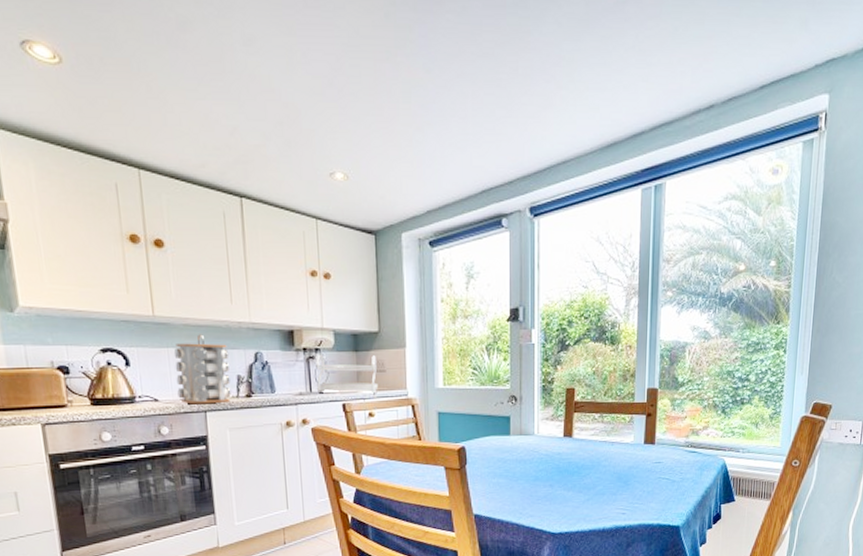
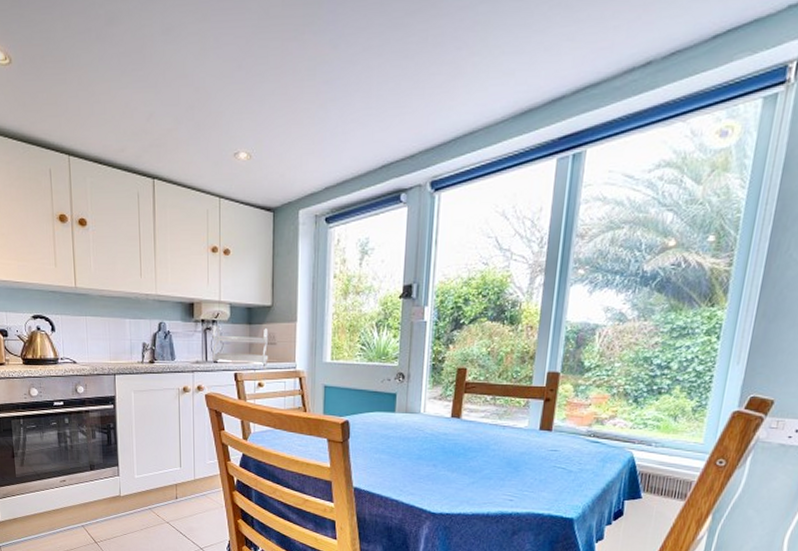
spice rack: present [173,334,232,406] -> none [90,304,137,369]

